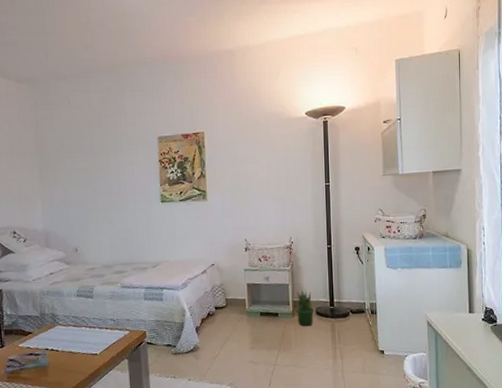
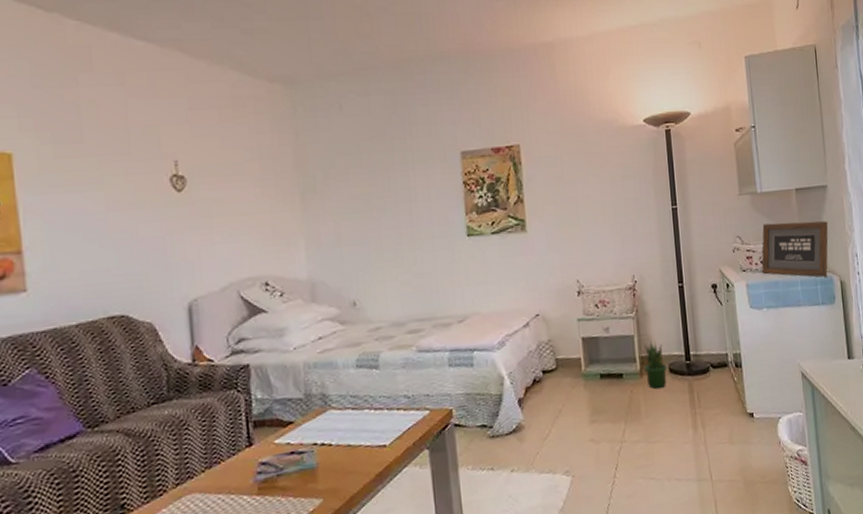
picture frame: none [399,199,460,245] -> present [762,221,828,277]

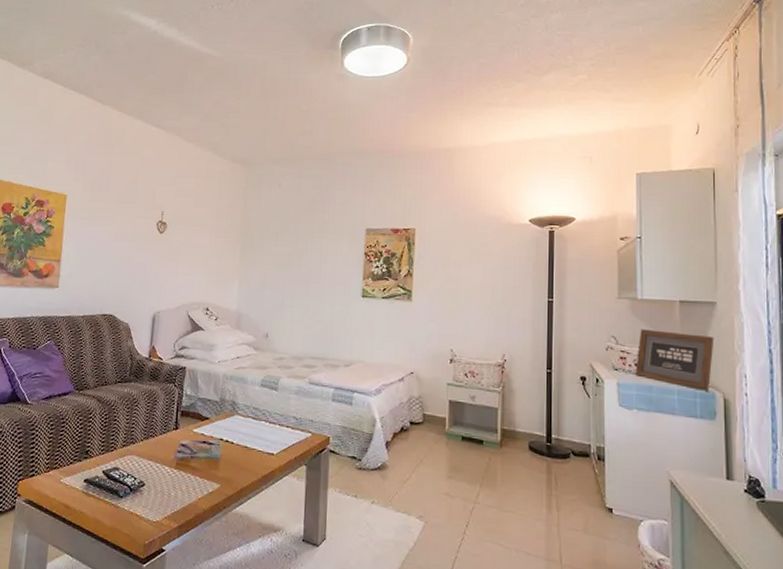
planter: present [641,340,668,389] -> none [503,416,528,462]

